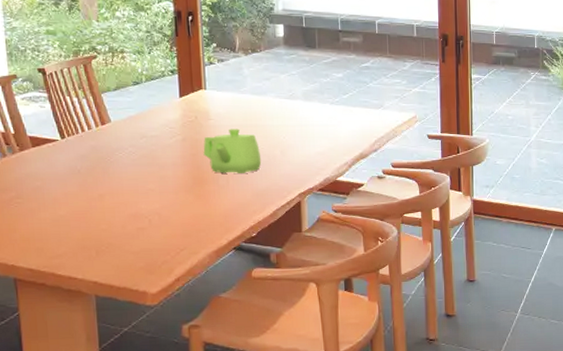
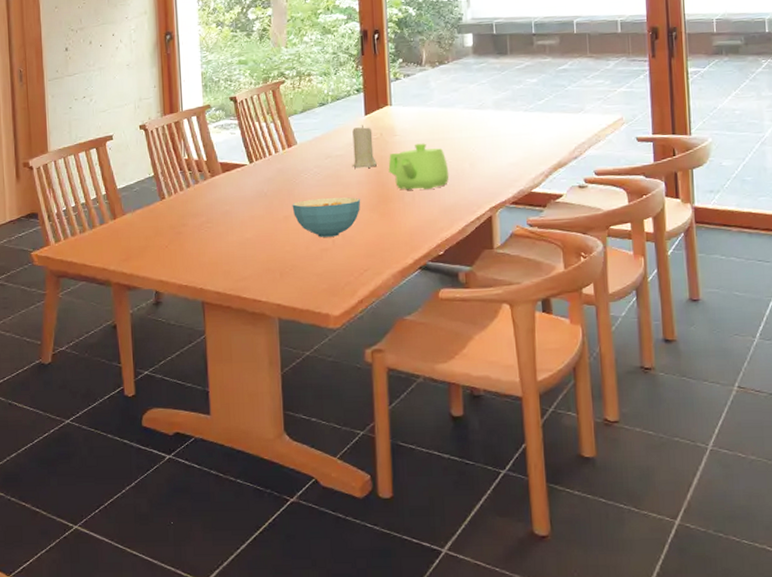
cereal bowl: none [107,177,177,217] -> present [292,197,361,237]
candle: none [167,107,193,150] -> present [352,125,378,168]

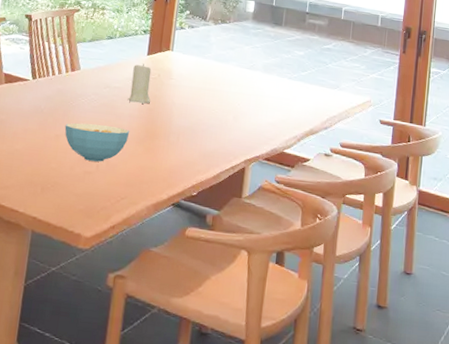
teapot: present [388,143,449,190] -> none [159,89,214,133]

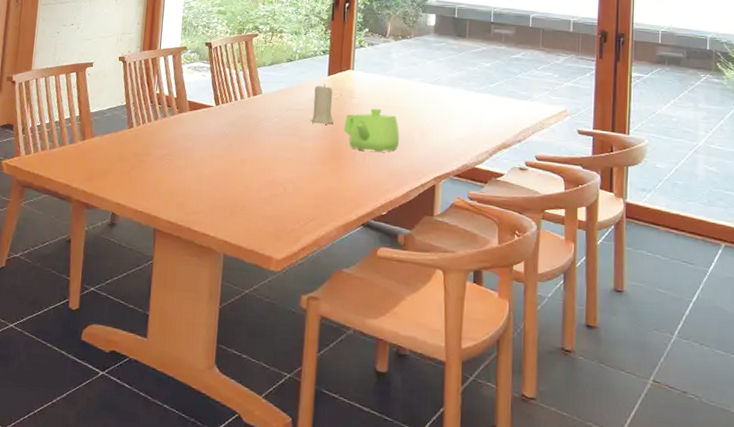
cereal bowl: present [64,122,130,162] -> none [250,146,315,184]
teapot: none [159,89,214,133] -> present [343,108,400,152]

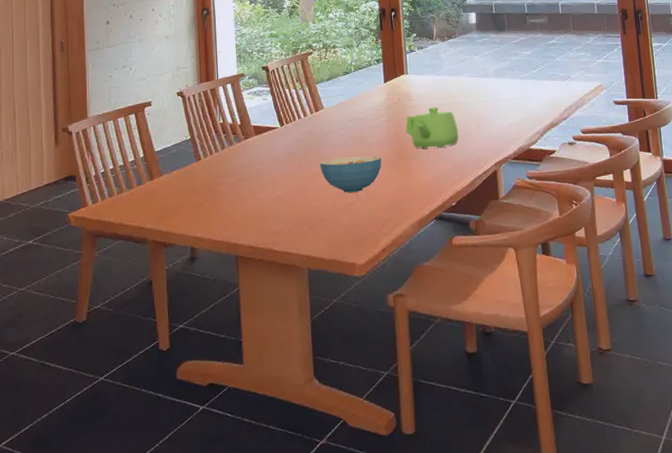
cereal bowl: none [250,146,315,184] -> present [319,155,382,193]
candle: present [310,84,335,125] -> none [373,91,396,130]

